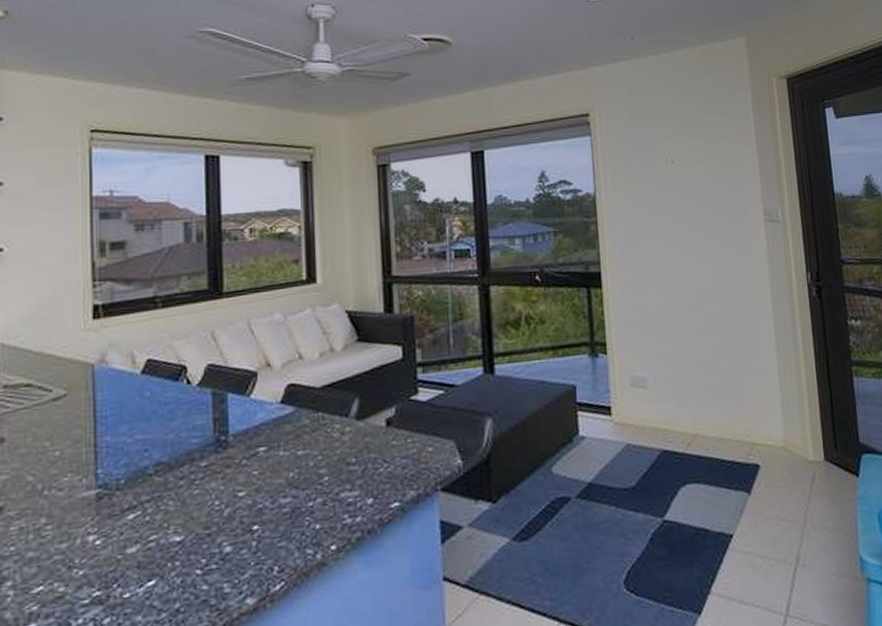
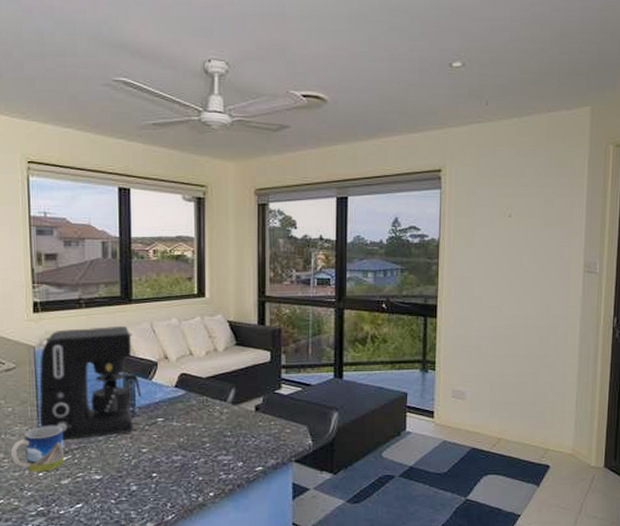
mug: none [57,470,130,541] -> present [11,426,64,472]
coffee maker: none [97,328,237,490] -> present [39,326,142,440]

